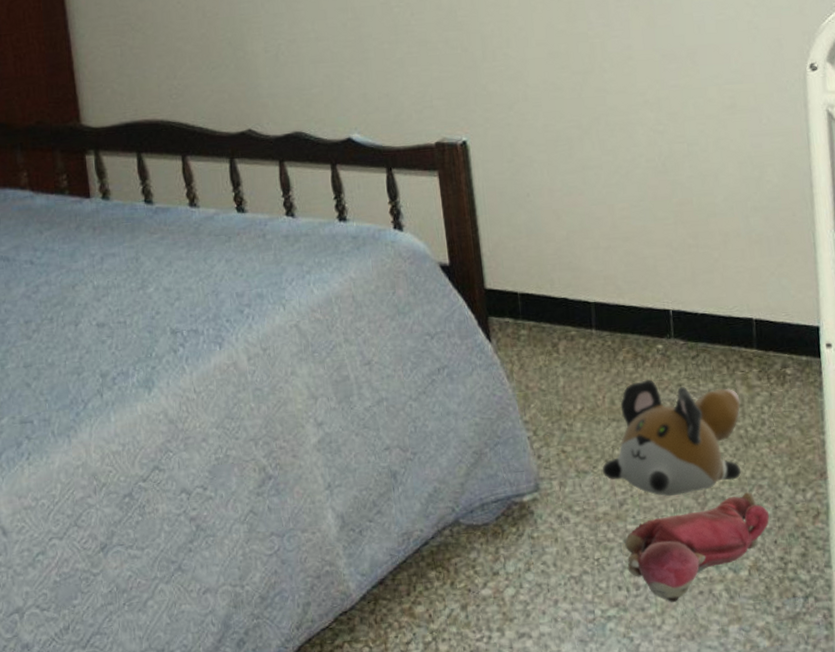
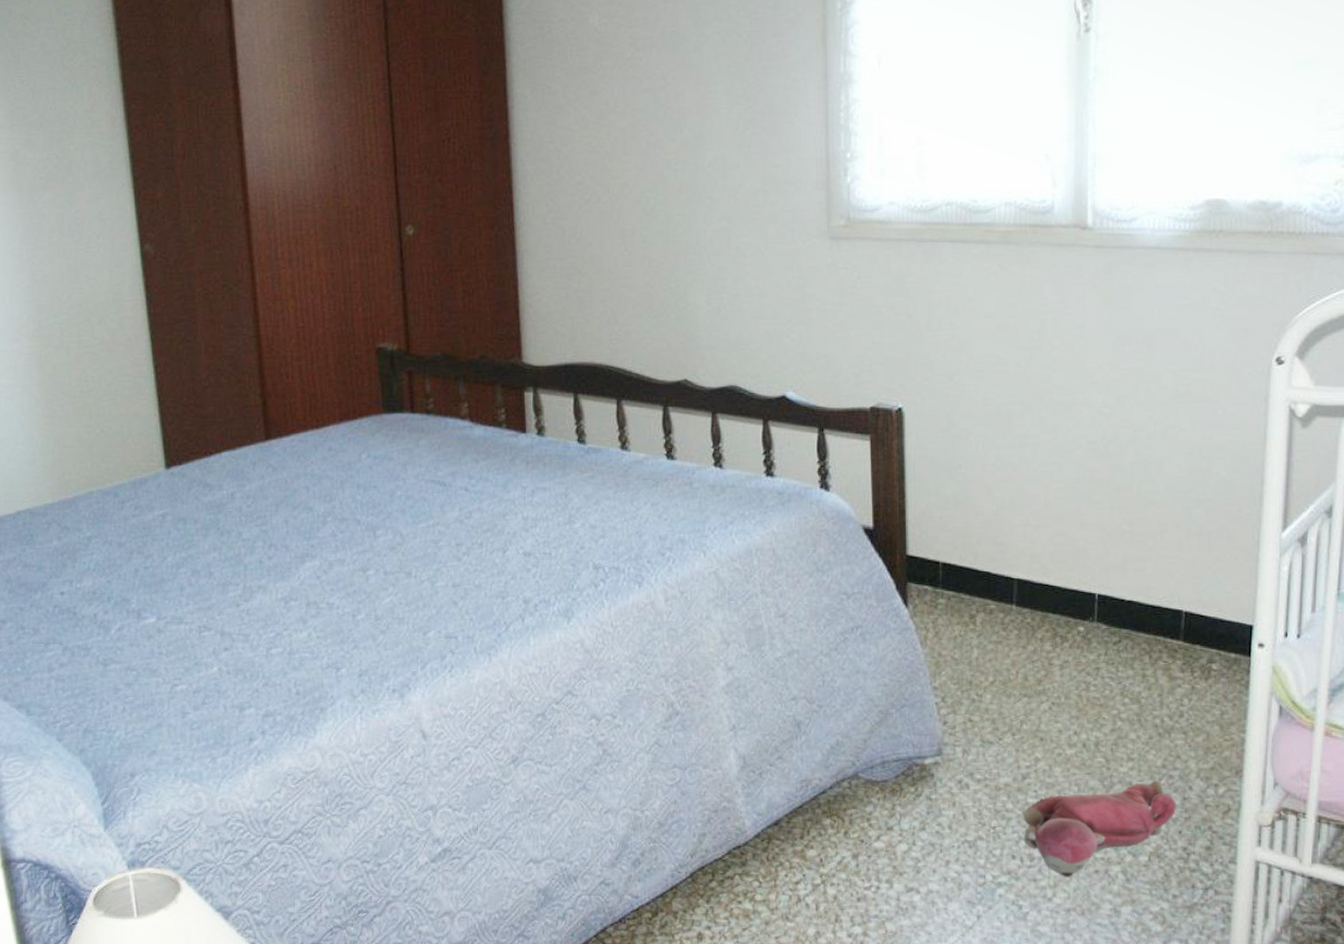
plush toy: present [602,379,742,496] -> none [1008,660,1160,775]

